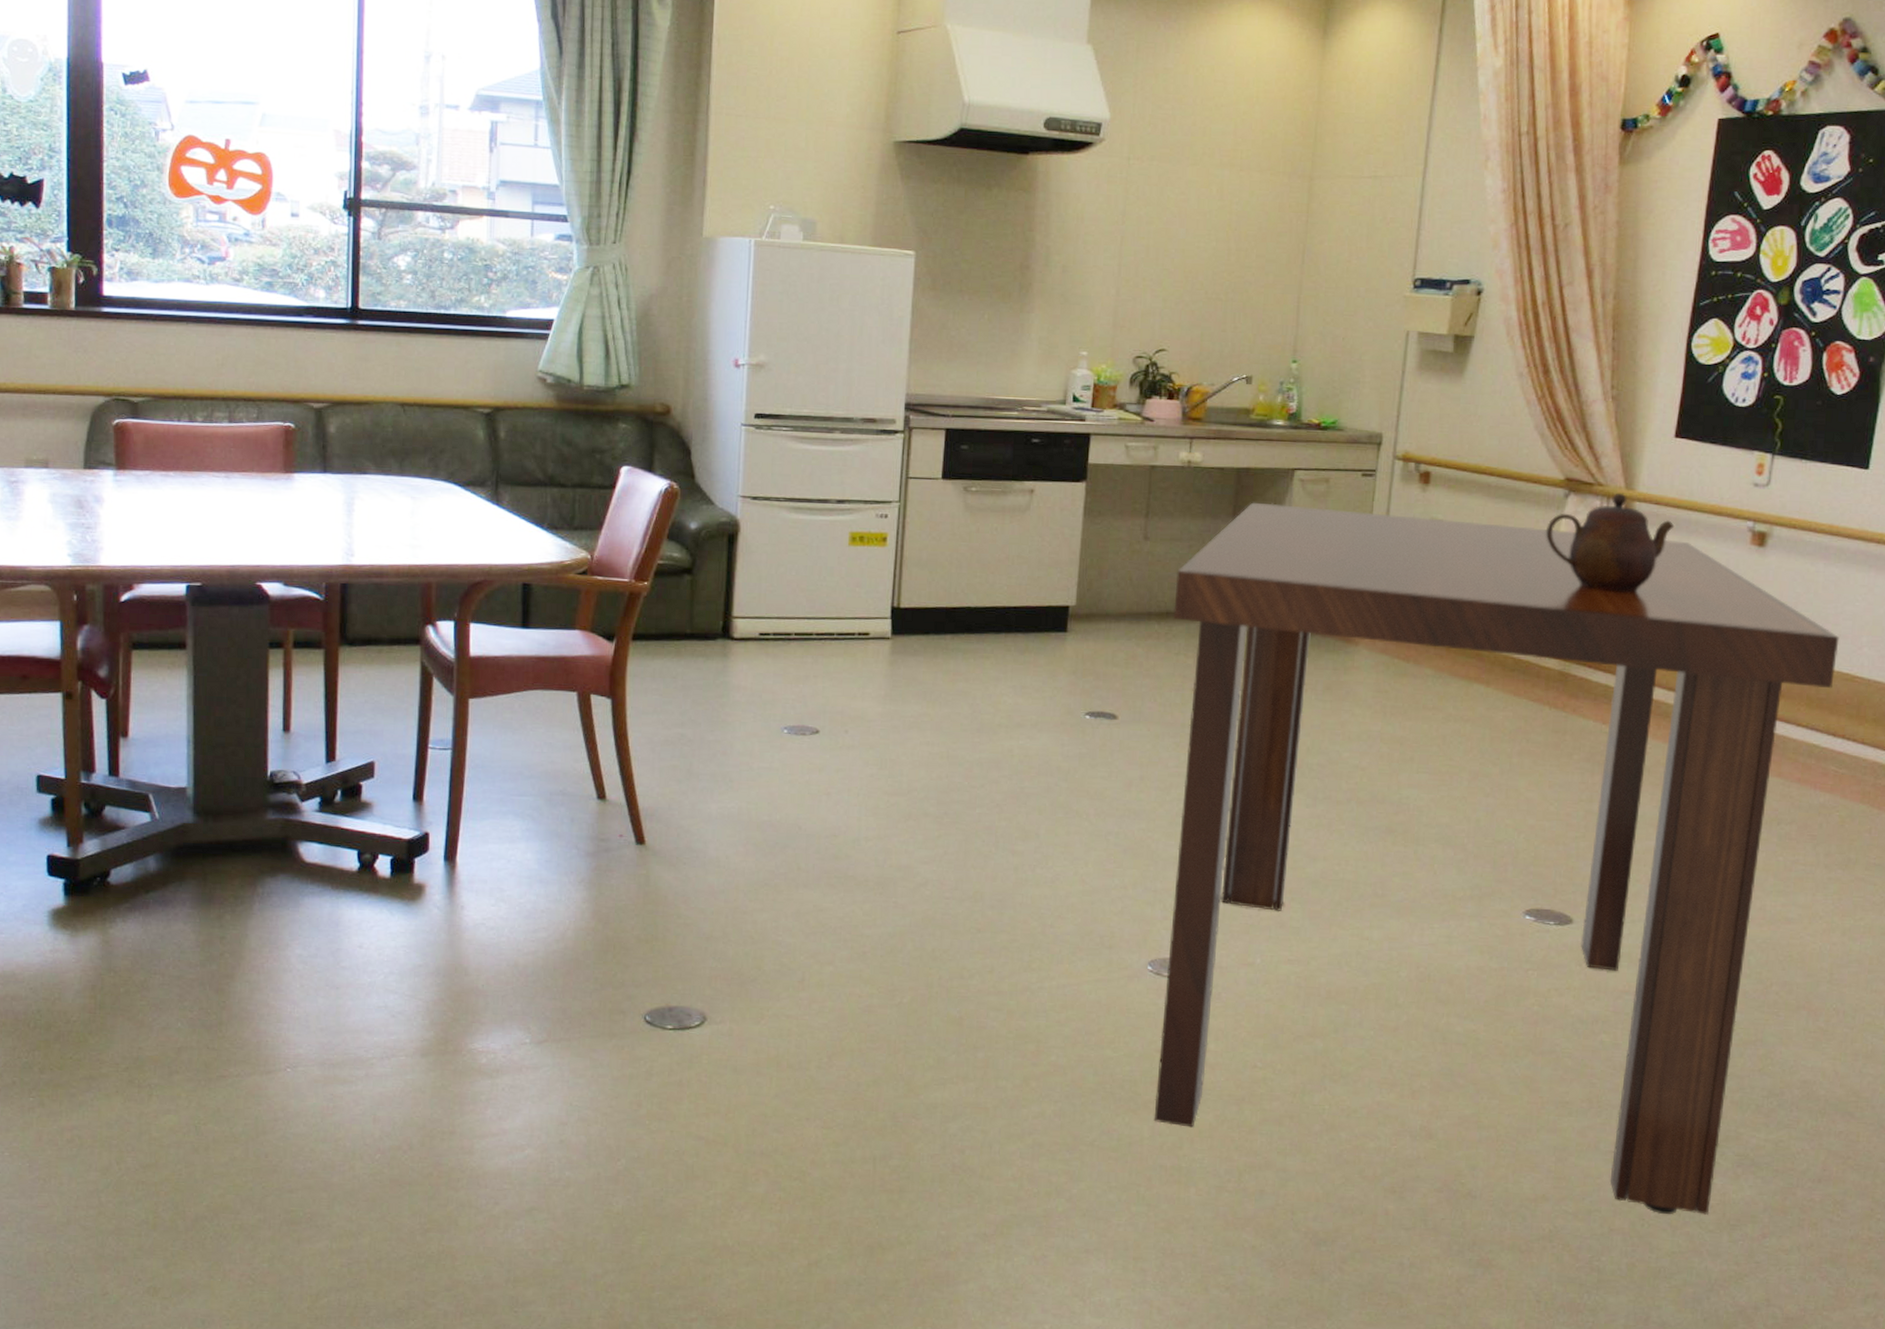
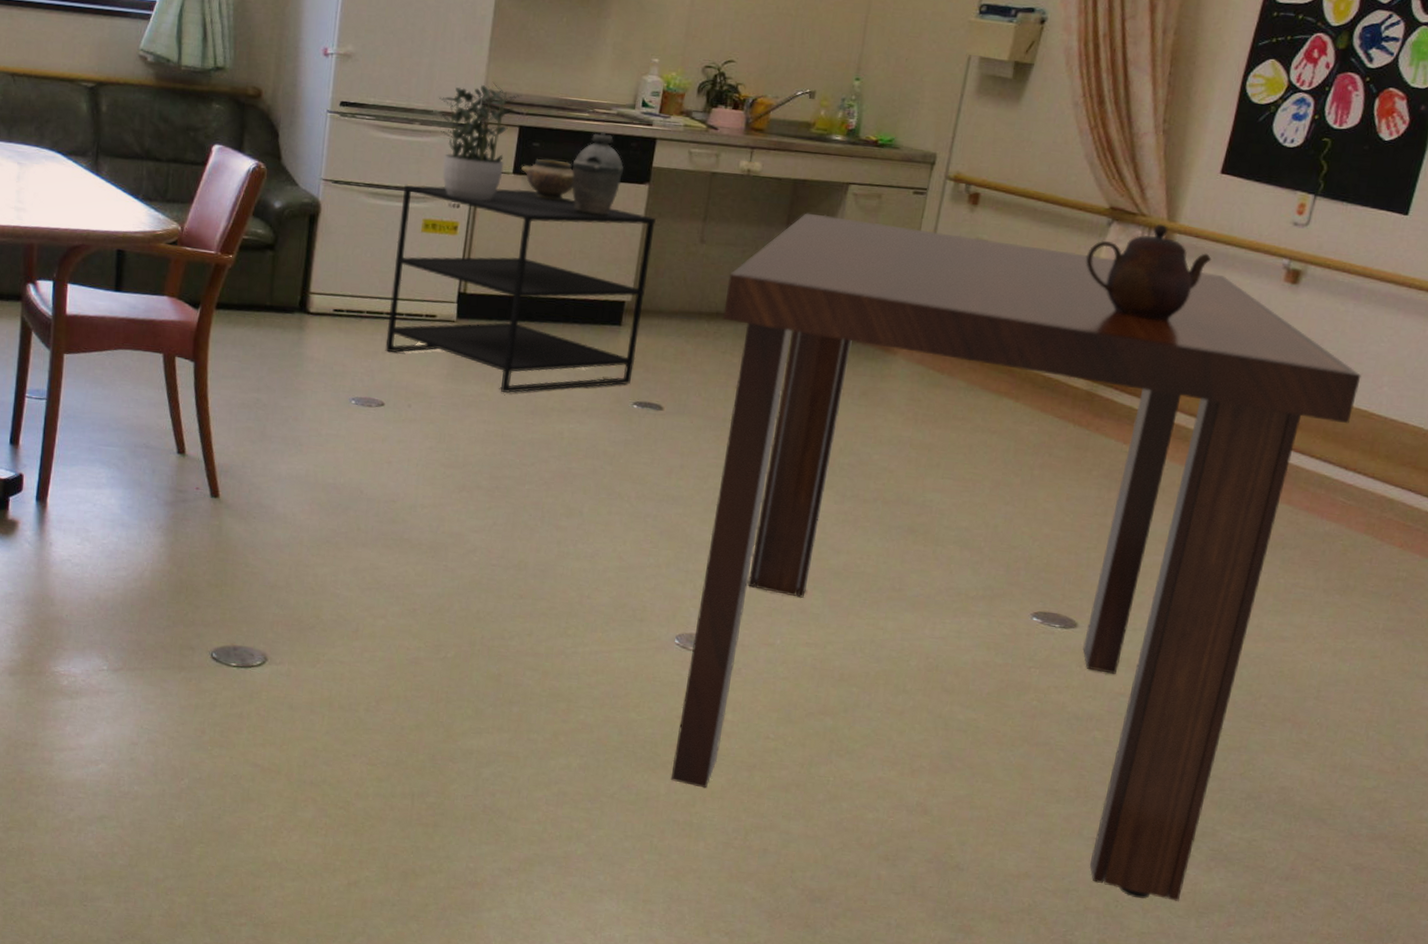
side table: none [817,494,1096,712] -> present [385,184,656,394]
potted plant: none [859,384,946,509] -> present [439,81,522,201]
ceramic bowl: none [950,461,1007,504] -> present [521,159,574,200]
kettle: none [1004,429,1059,518] -> present [571,130,624,216]

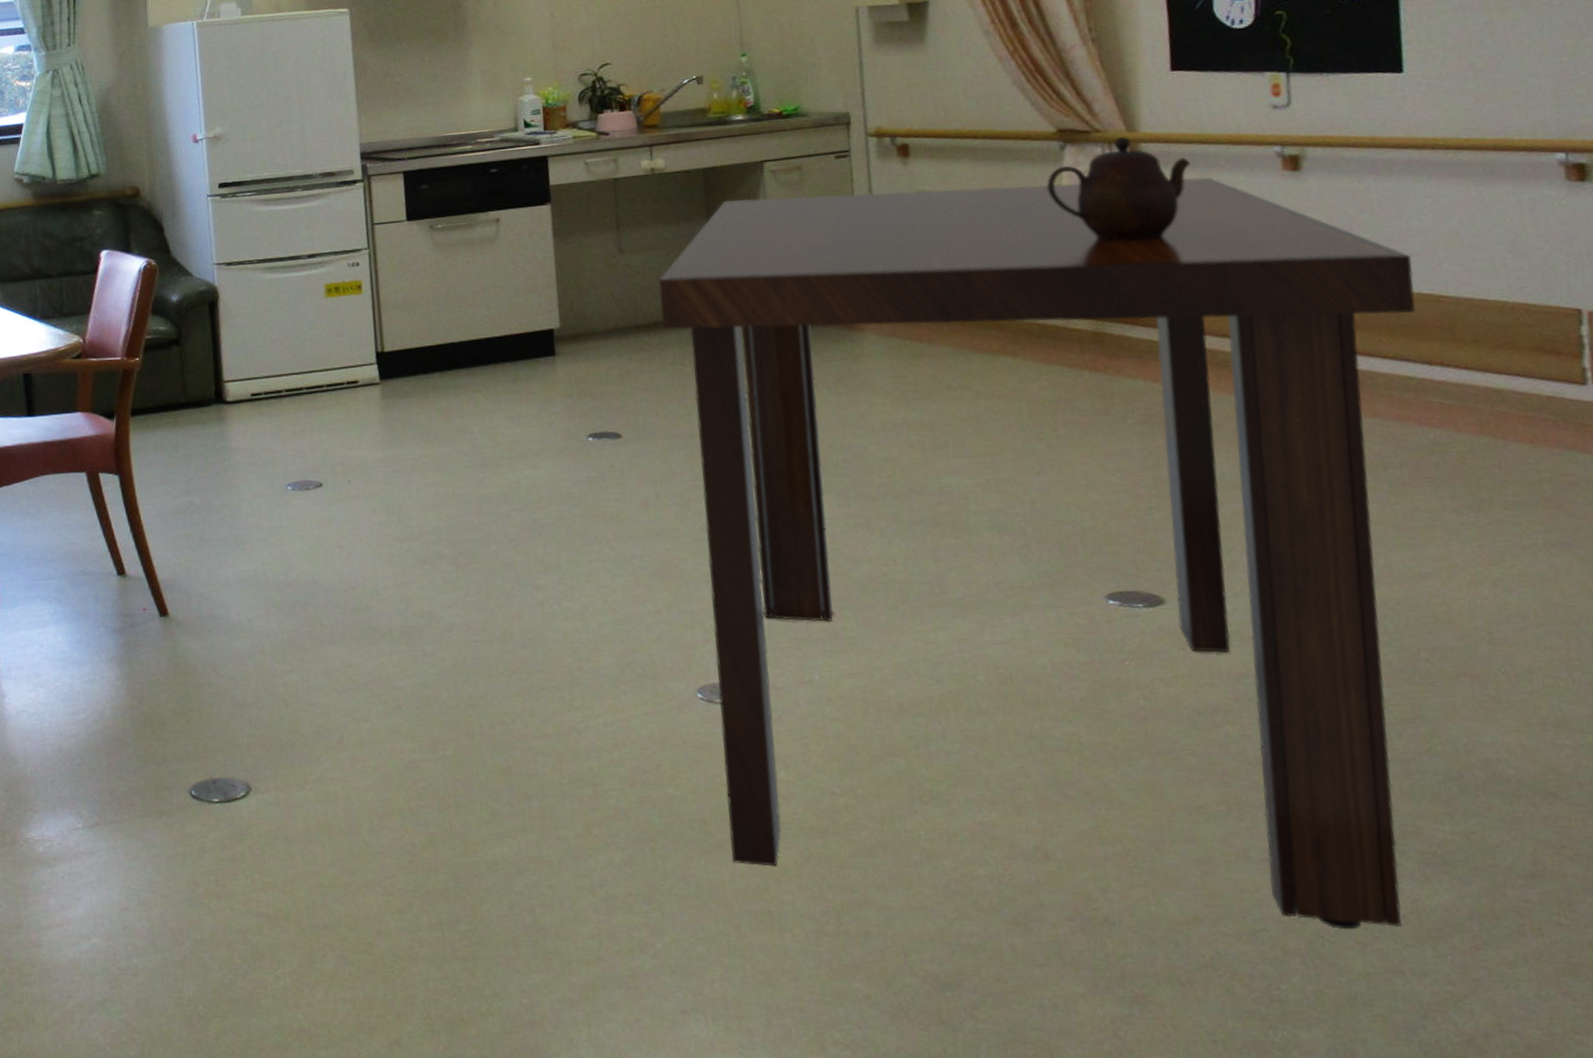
side table: present [385,184,656,394] -> none [299,233,580,450]
potted plant: present [439,81,522,201] -> none [316,133,400,256]
ceramic bowl: present [521,159,574,200] -> none [414,198,472,240]
kettle: present [571,130,624,216] -> none [466,159,521,247]

